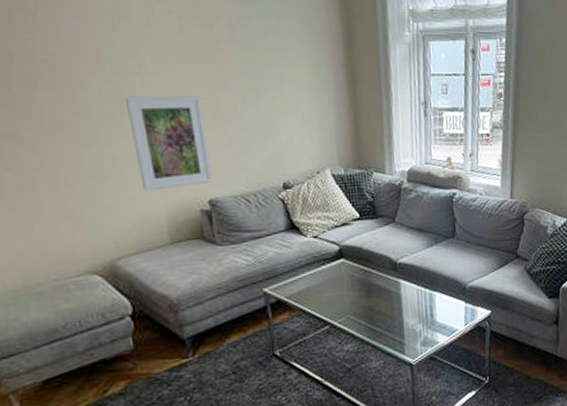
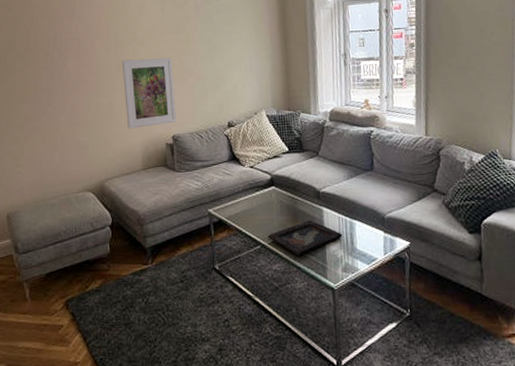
decorative tray: none [337,294,422,334] -> present [267,220,343,256]

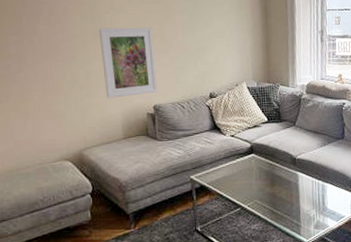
decorative tray: present [267,220,343,256] -> none [247,184,316,217]

